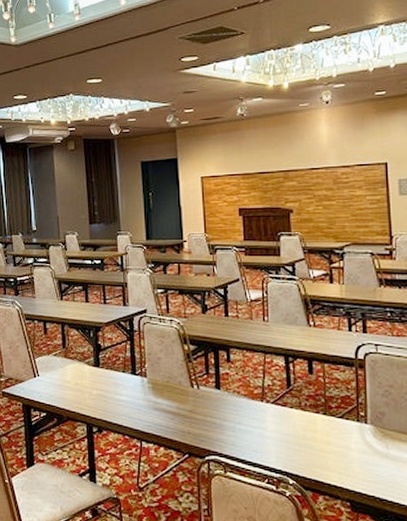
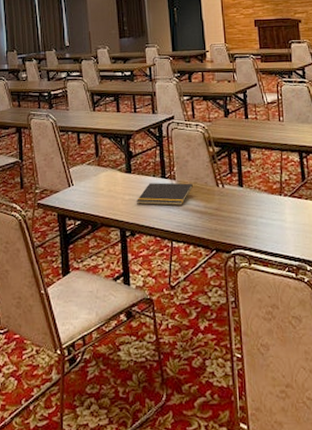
notepad: none [105,379,165,404] -> present [137,182,193,206]

